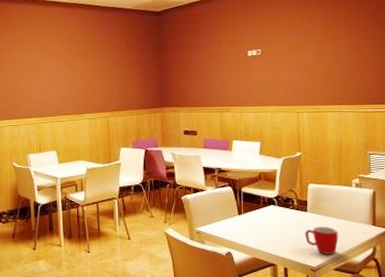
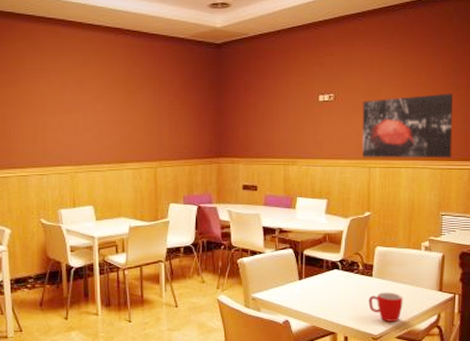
wall art: none [287,44,375,104] -> present [362,93,453,159]

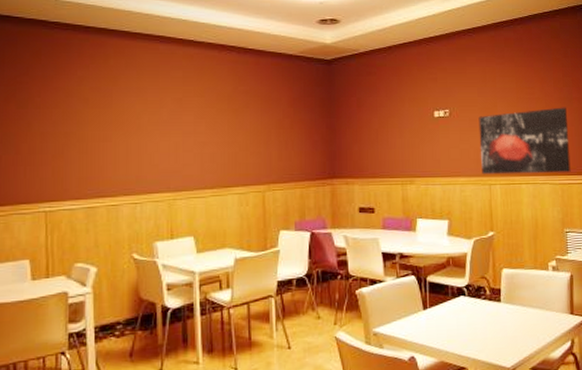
mug: present [368,292,403,322] -> none [498,318,535,352]

